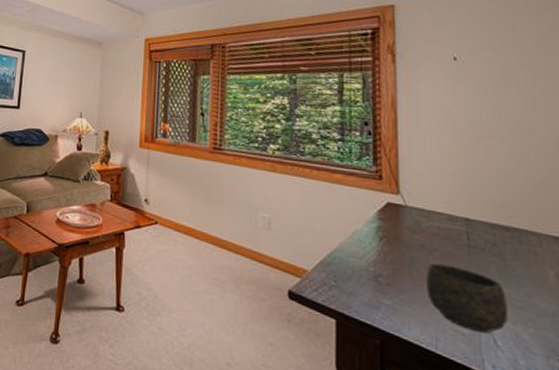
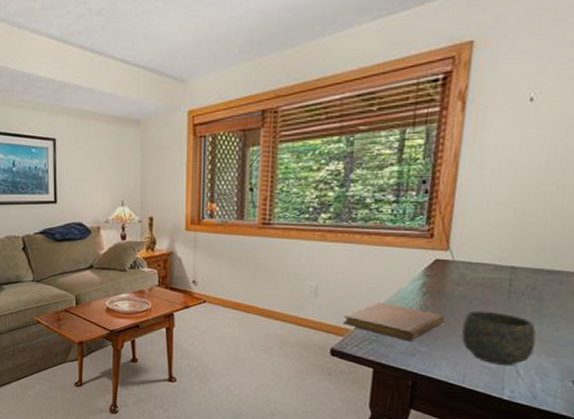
notebook: none [298,242,406,292] -> present [342,302,445,341]

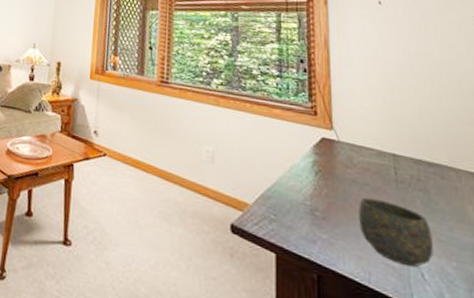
notebook: present [342,302,445,341] -> none [240,176,340,225]

